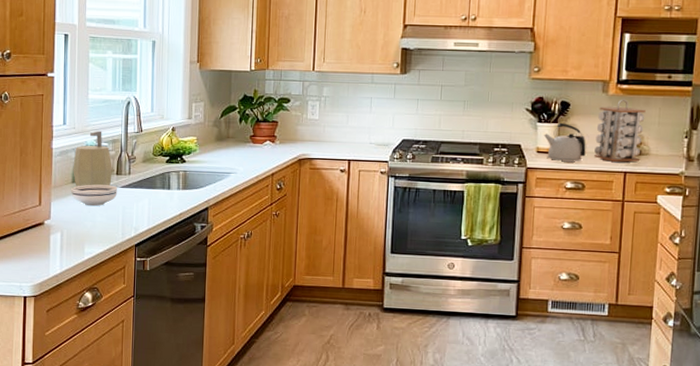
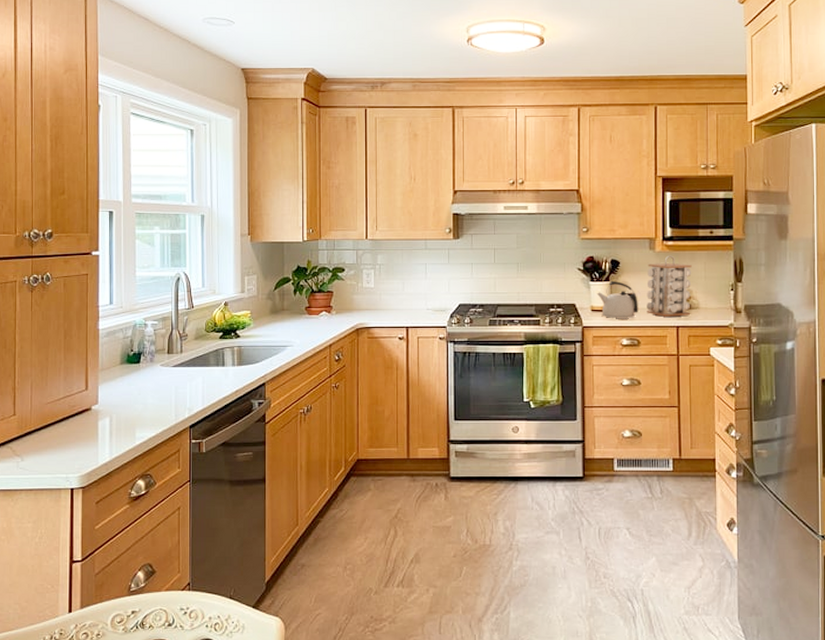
bowl: present [71,184,117,207] -> none [120,365,169,388]
soap dispenser: present [73,130,112,187] -> none [121,309,163,368]

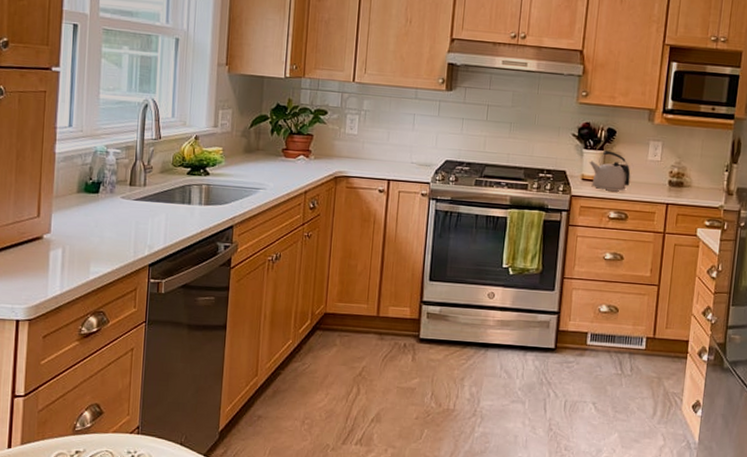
spice rack: present [646,255,692,317] -> none [638,129,689,194]

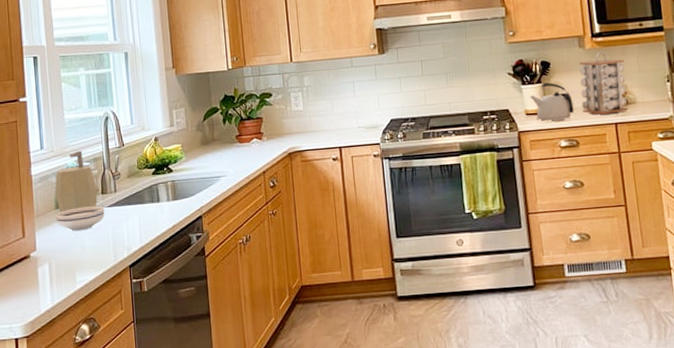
bowl: none [76,195,130,221] -> present [55,206,105,232]
soap dispenser: none [79,135,125,198] -> present [55,150,98,213]
spice rack: none [638,129,689,194] -> present [579,51,629,115]

